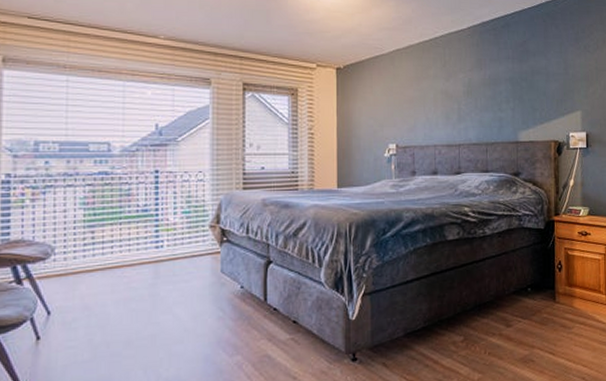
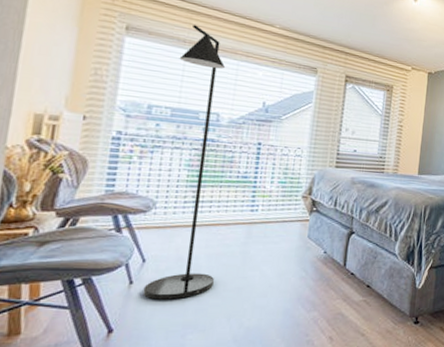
floor lamp: none [51,47,126,355] -> present [143,25,226,300]

